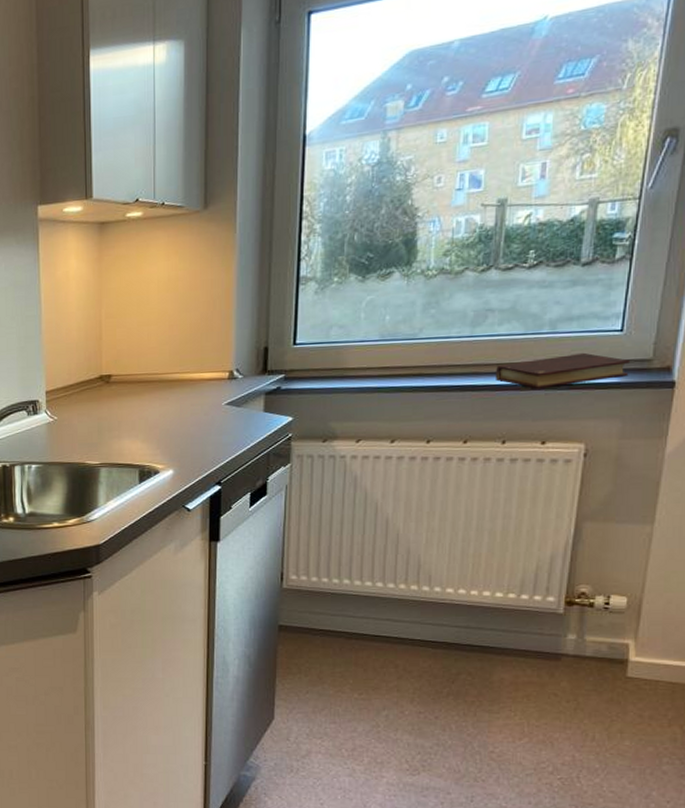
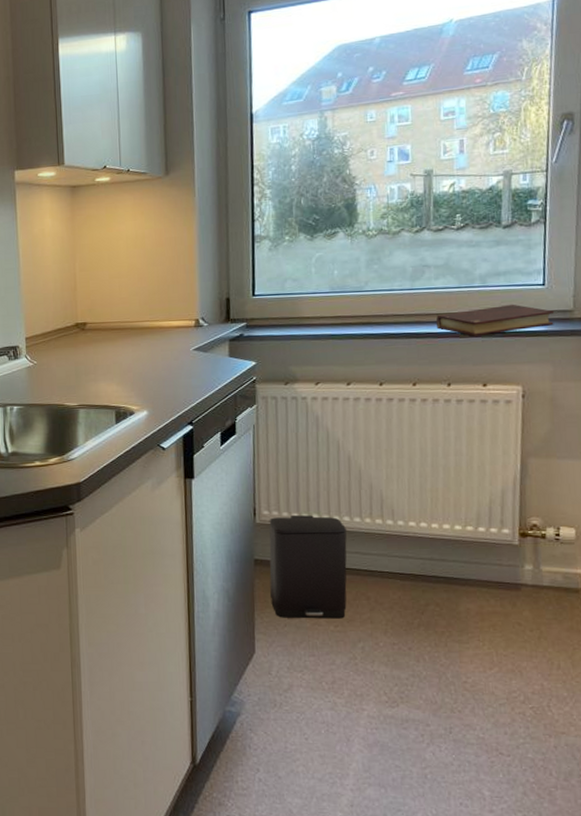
pedal bin: none [294,580,380,687] -> present [269,515,347,619]

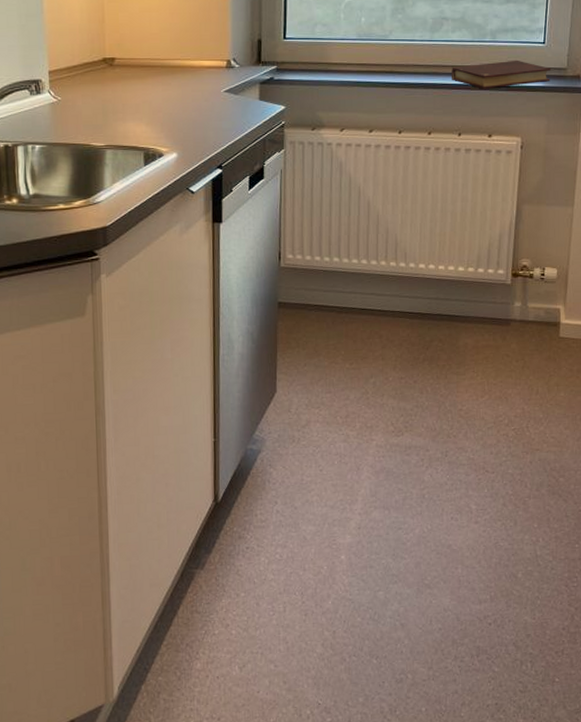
pedal bin: present [269,515,347,619] -> none [292,258,365,358]

